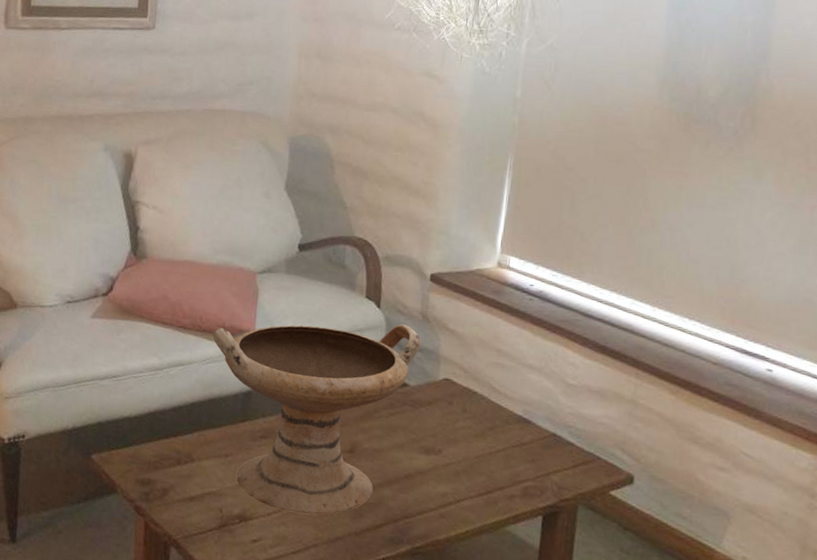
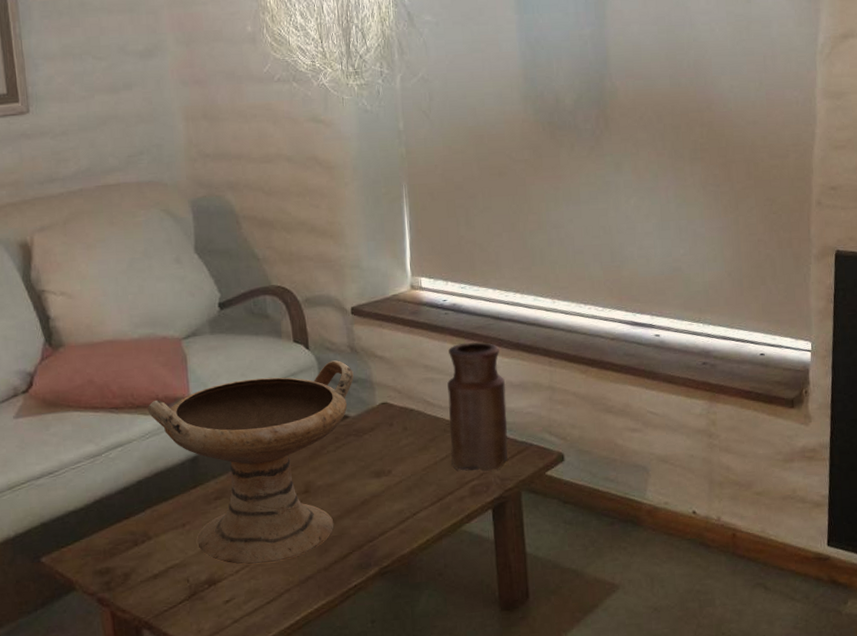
vase: none [508,334,584,476] -> present [447,342,508,473]

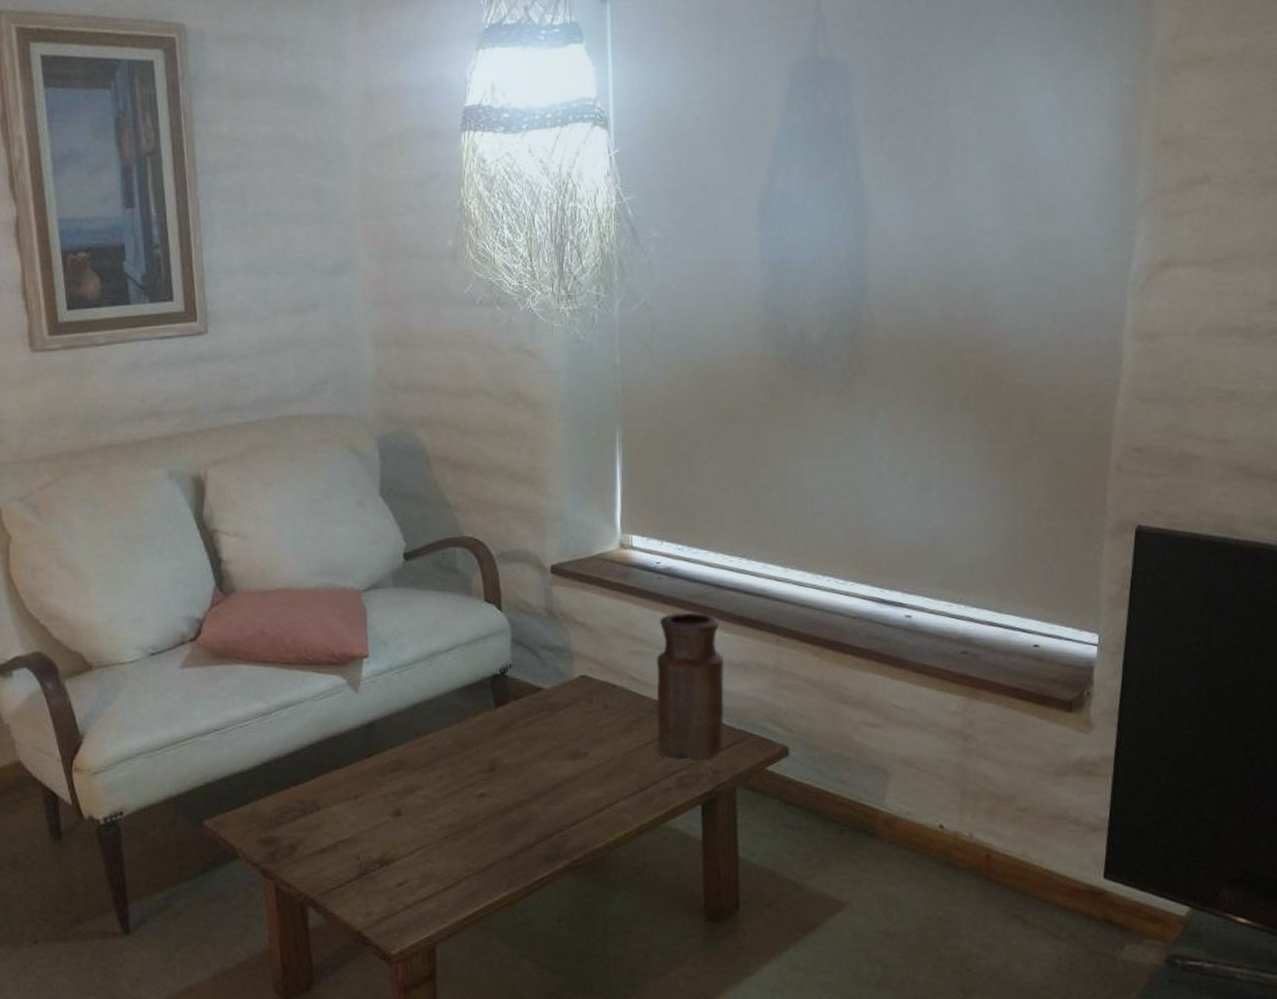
decorative bowl: present [147,360,354,565] -> none [322,624,550,846]

